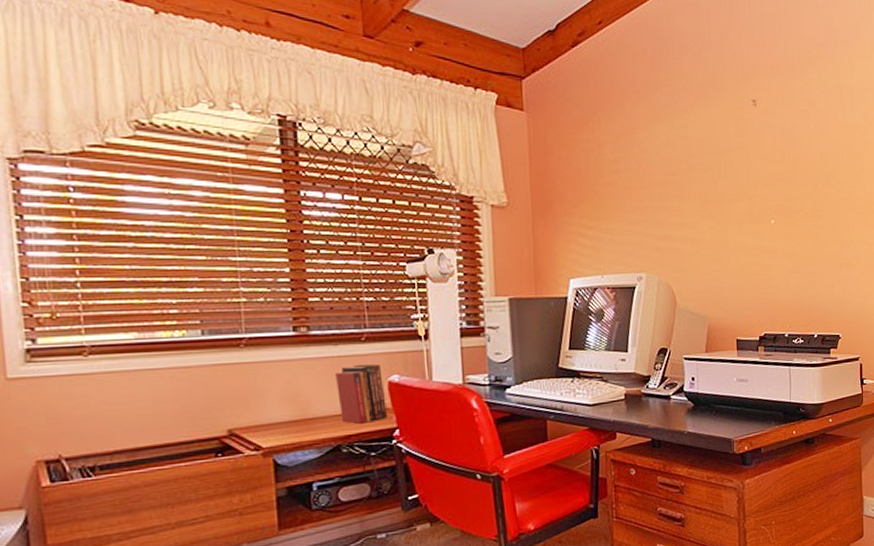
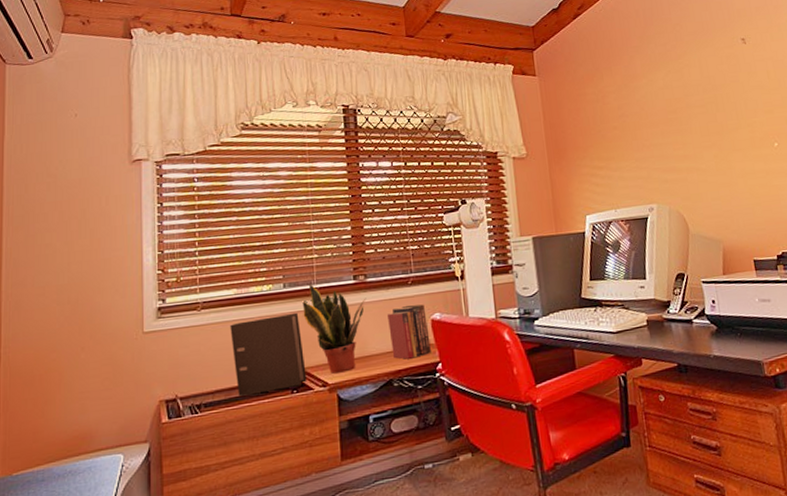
binder: none [130,365,235,459] -> present [230,312,307,396]
potted plant: none [227,333,309,437] -> present [302,284,366,374]

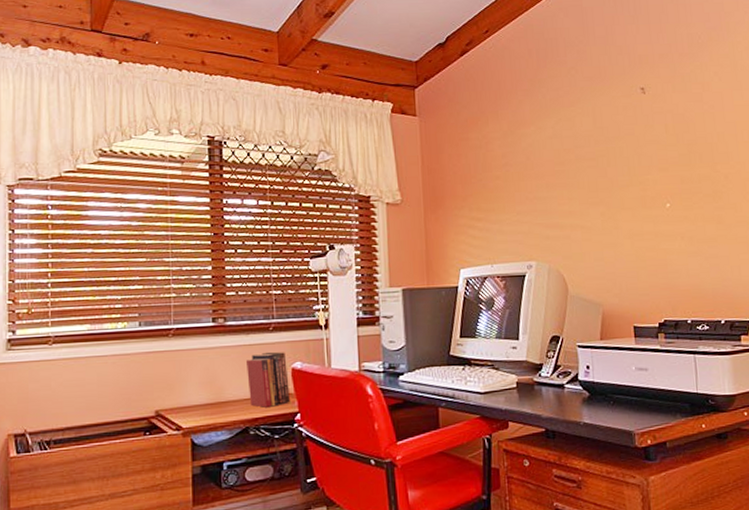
binder: present [230,312,307,396] -> none [82,352,160,435]
potted plant: present [302,284,366,374] -> none [158,324,225,418]

